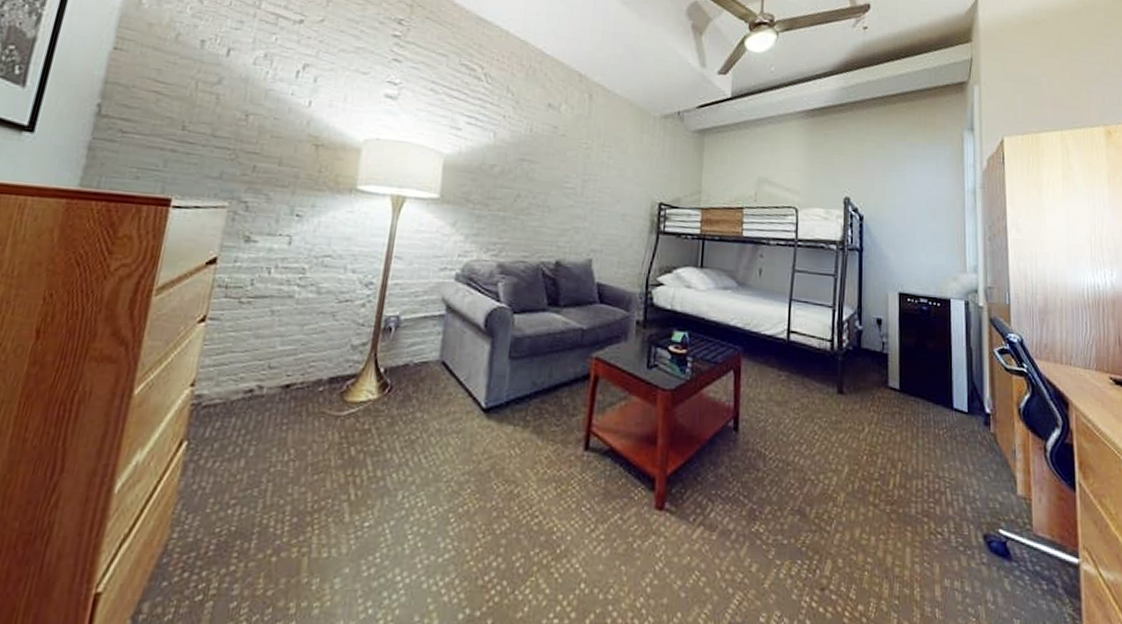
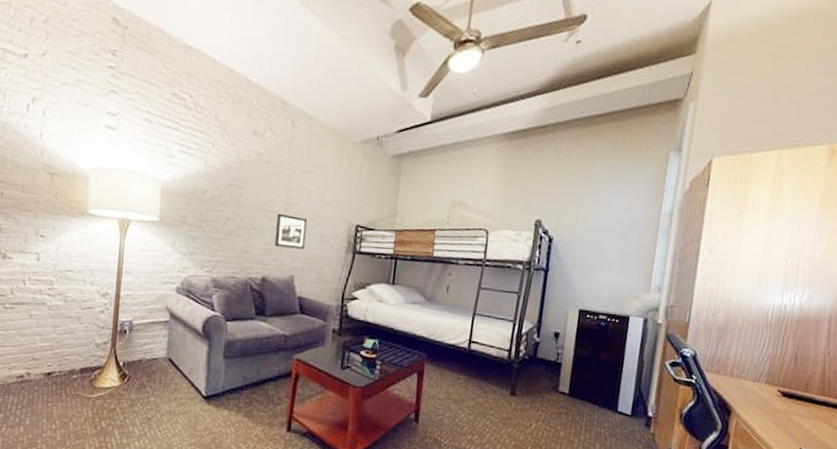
picture frame: none [570,190,607,229] -> present [274,213,308,249]

